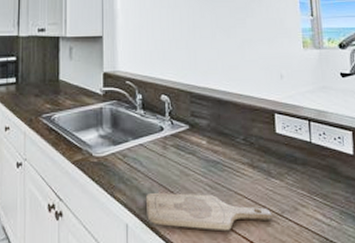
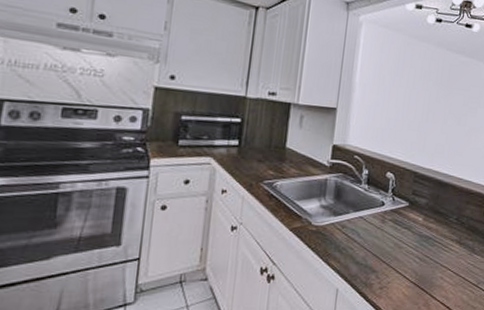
cutting board: present [145,193,273,232] -> none [357,262,470,298]

